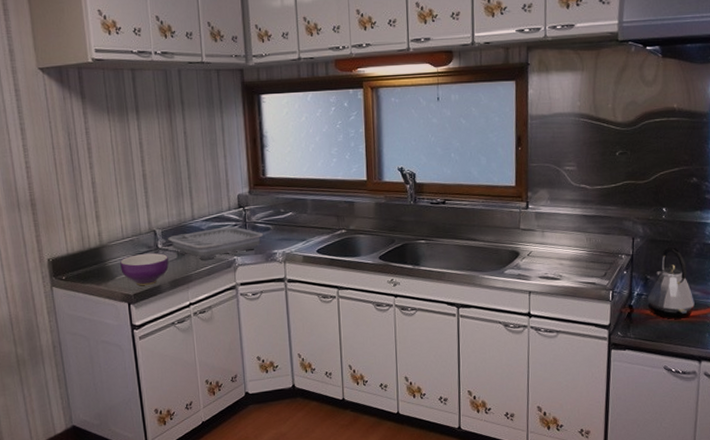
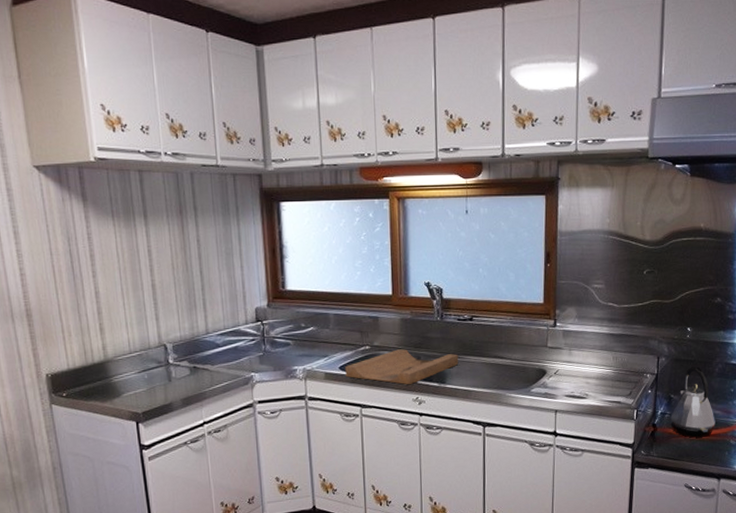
bowl: present [120,252,169,287] -> none [127,368,181,404]
dish rack: present [168,226,264,261] -> none [180,341,283,378]
cutting board: none [322,232,432,267] -> present [345,349,459,385]

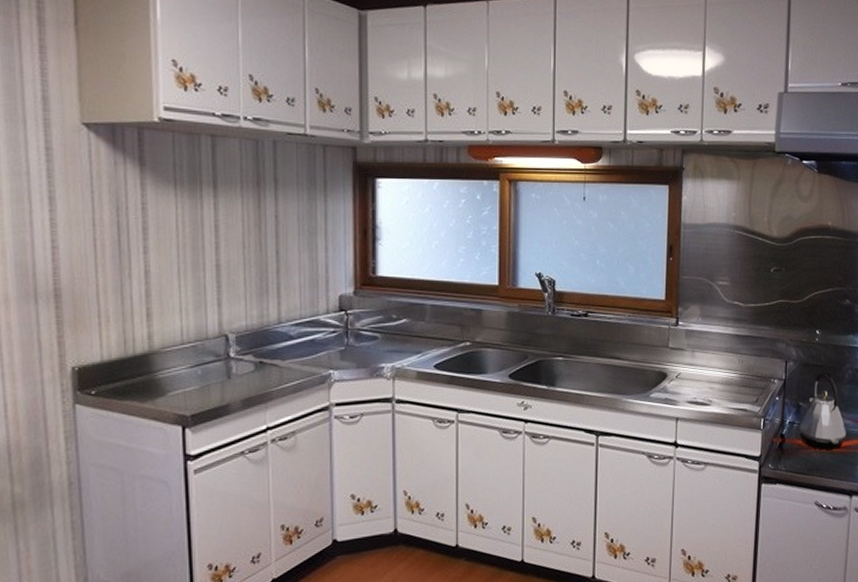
cutting board: present [345,349,459,385] -> none [441,346,571,388]

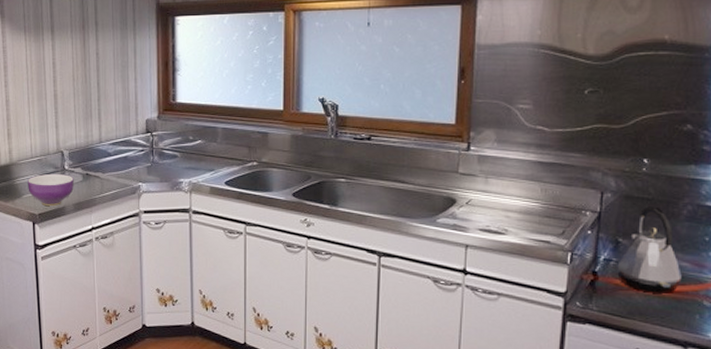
bowl: none [176,362,242,405] -> present [28,173,74,207]

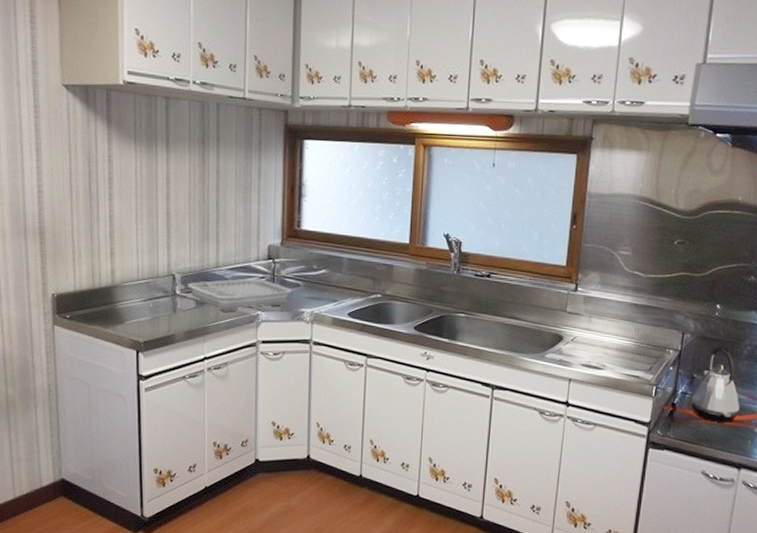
bowl: present [28,173,74,207] -> none [132,298,186,334]
dish rack: none [75,152,171,186] -> present [187,278,293,314]

